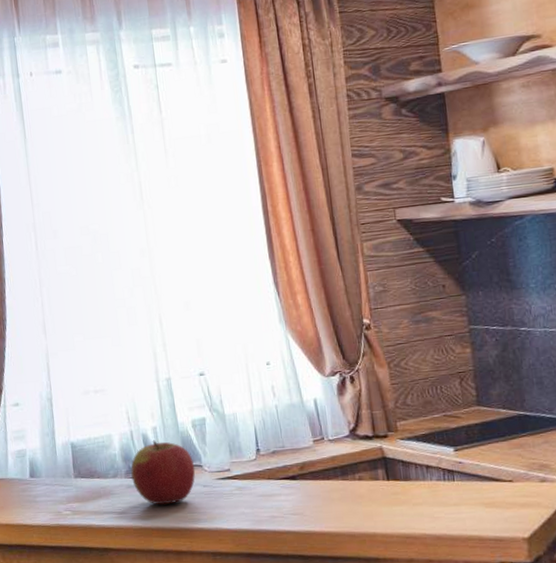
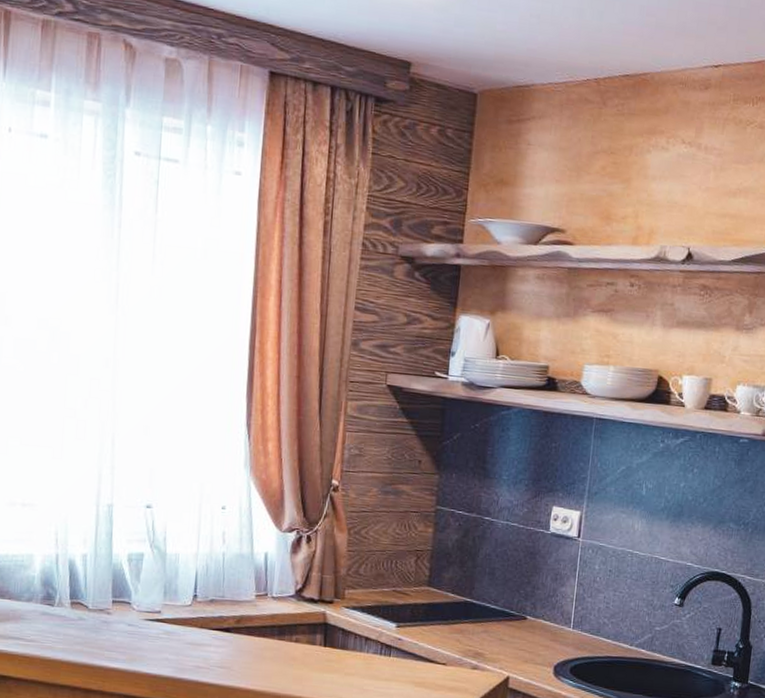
apple: present [131,440,196,505] -> none [48,568,123,639]

